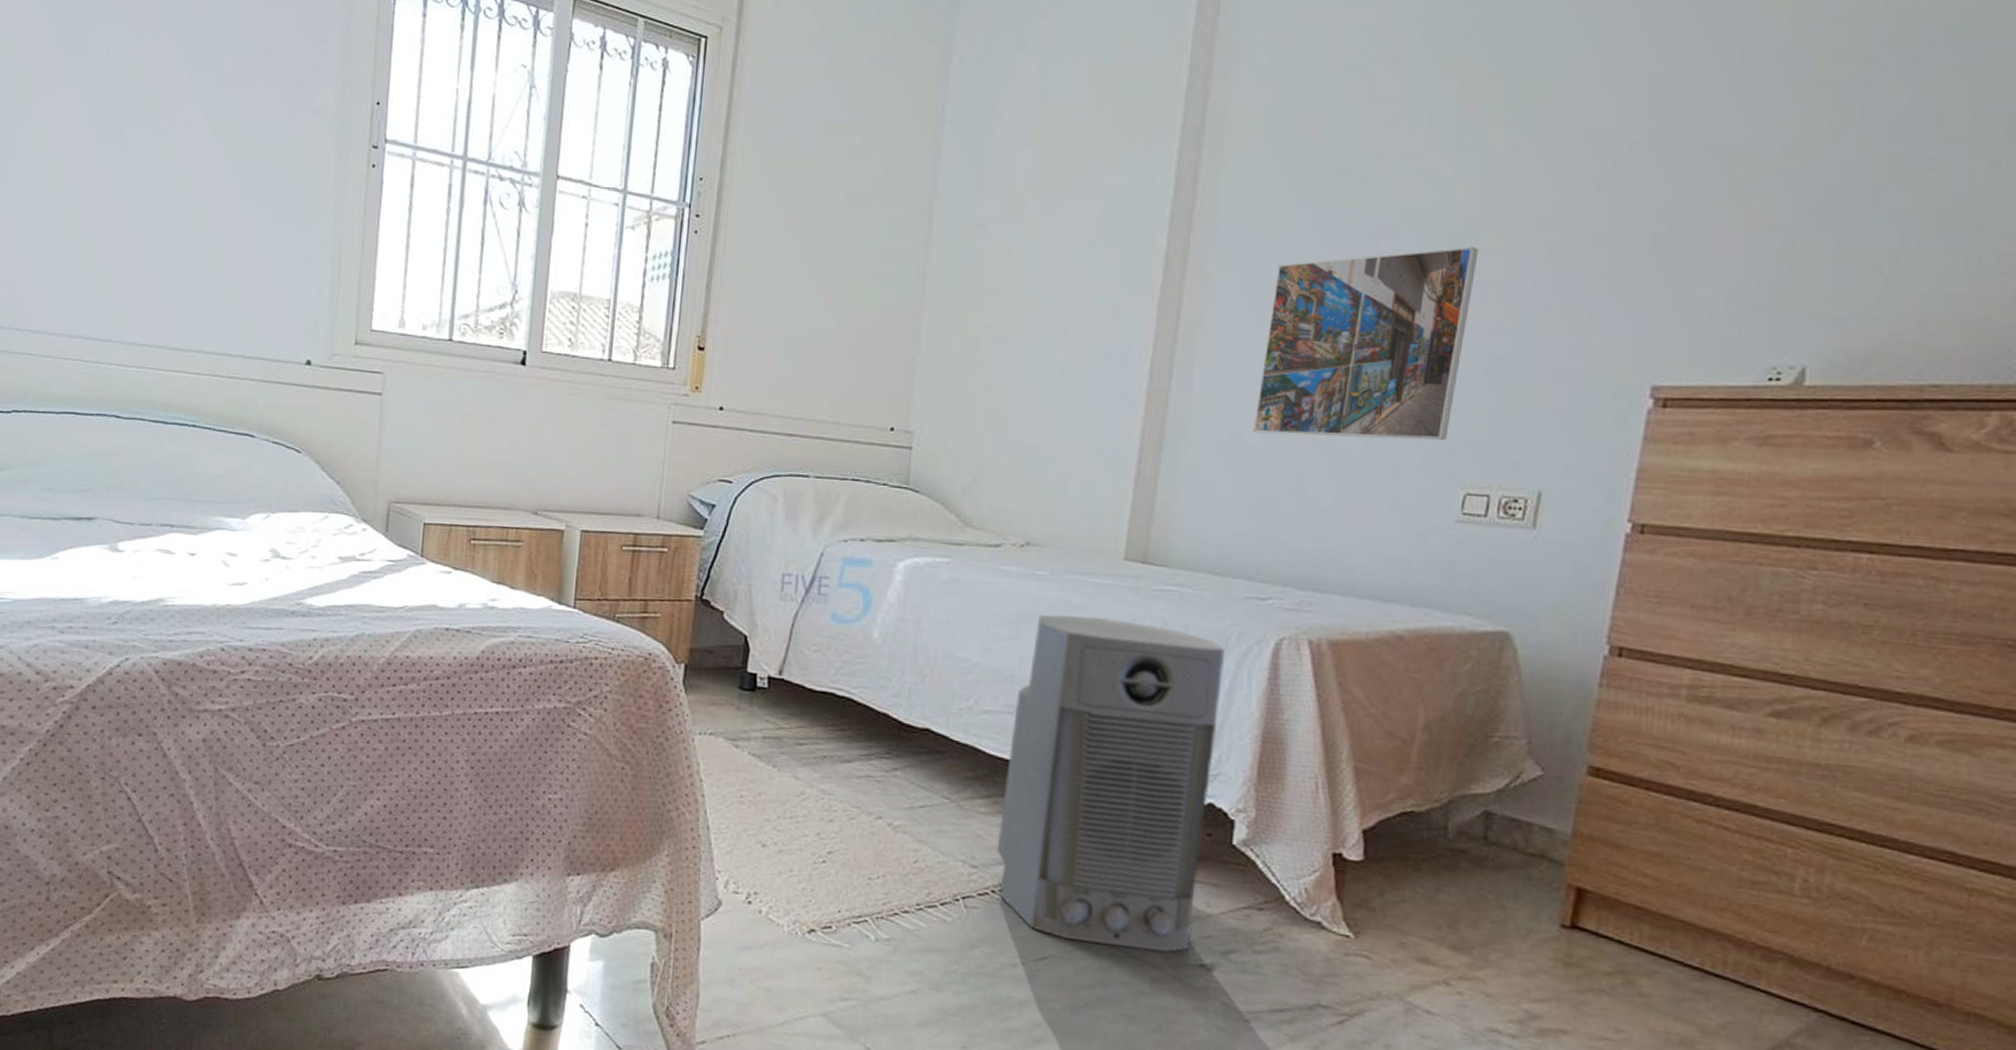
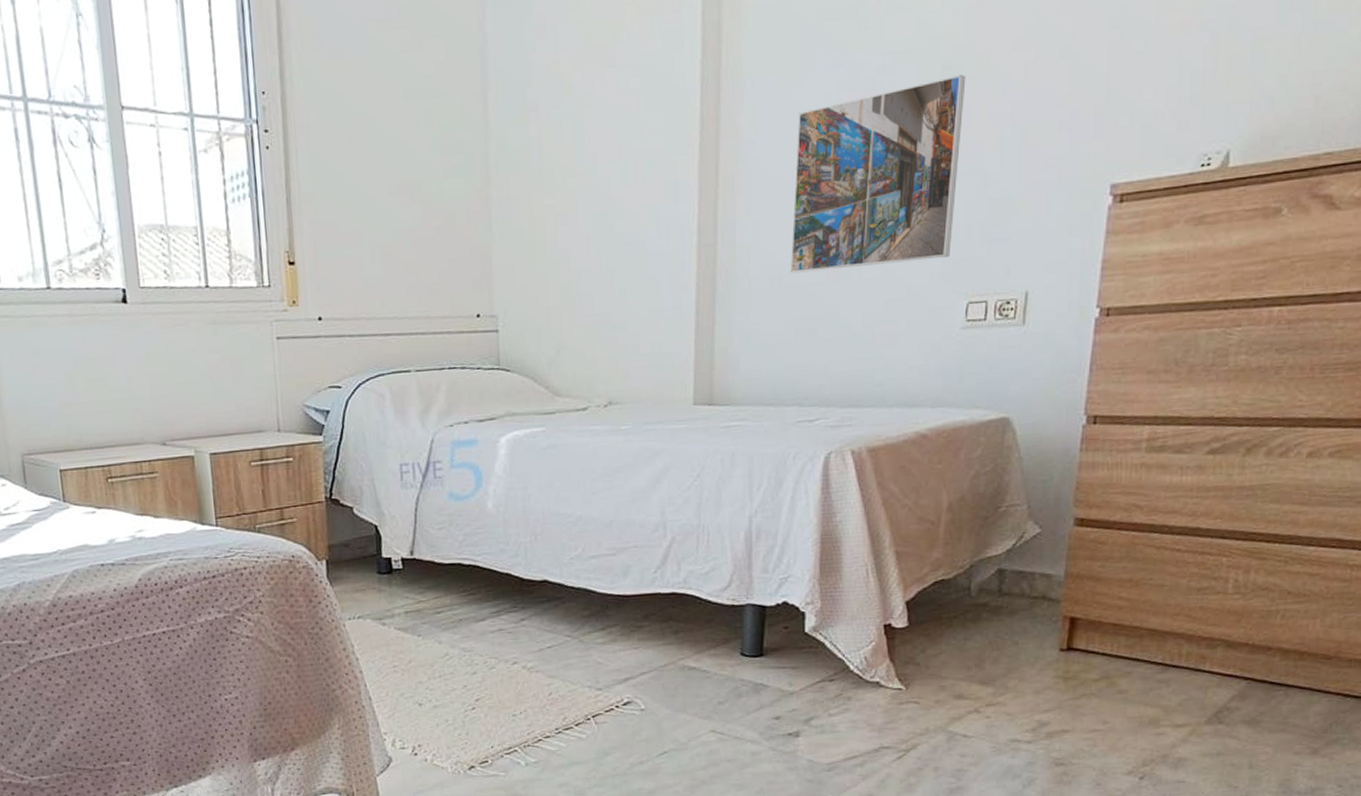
air purifier: present [996,615,1224,953] -> none [615,458,785,735]

